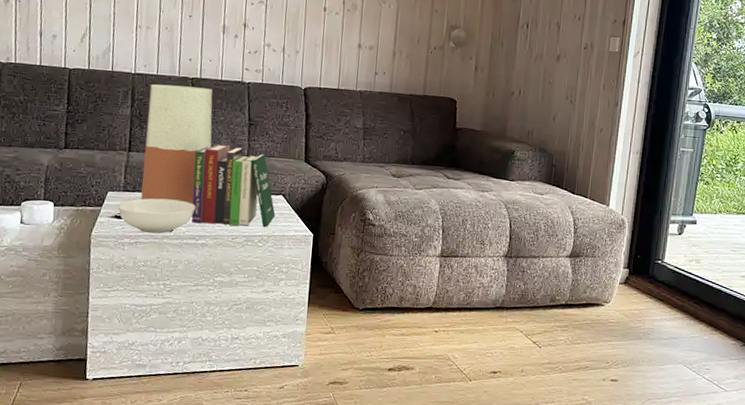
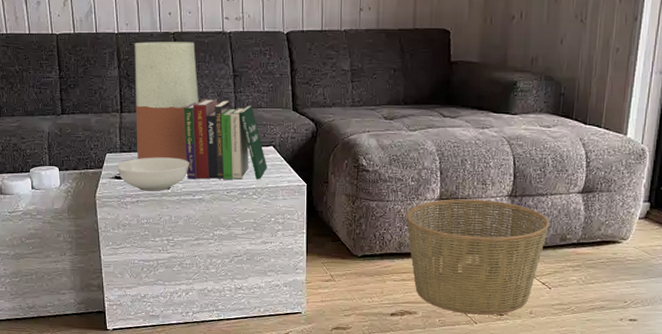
basket: none [408,256,541,372] -> present [406,199,549,315]

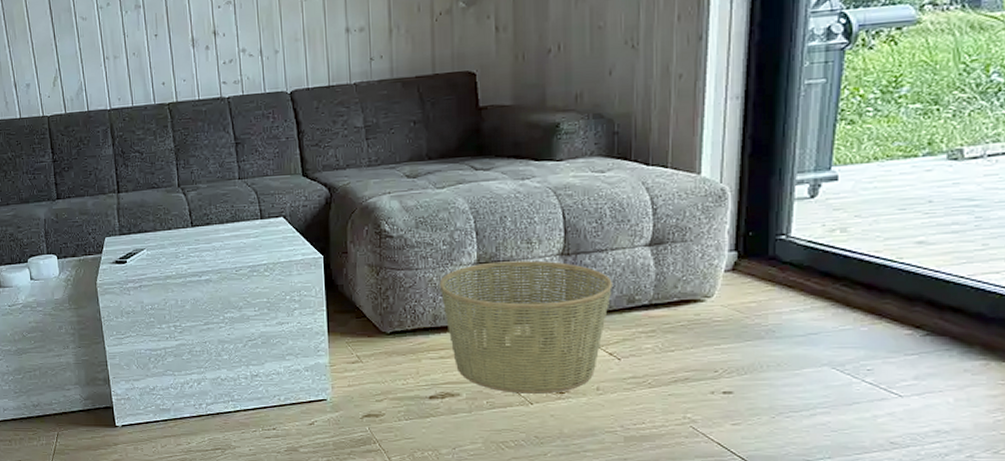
bowl: present [117,157,191,192] -> none [116,236,195,276]
vase: present [134,42,199,161] -> none [128,111,200,241]
books: present [184,98,267,180] -> none [184,169,278,259]

